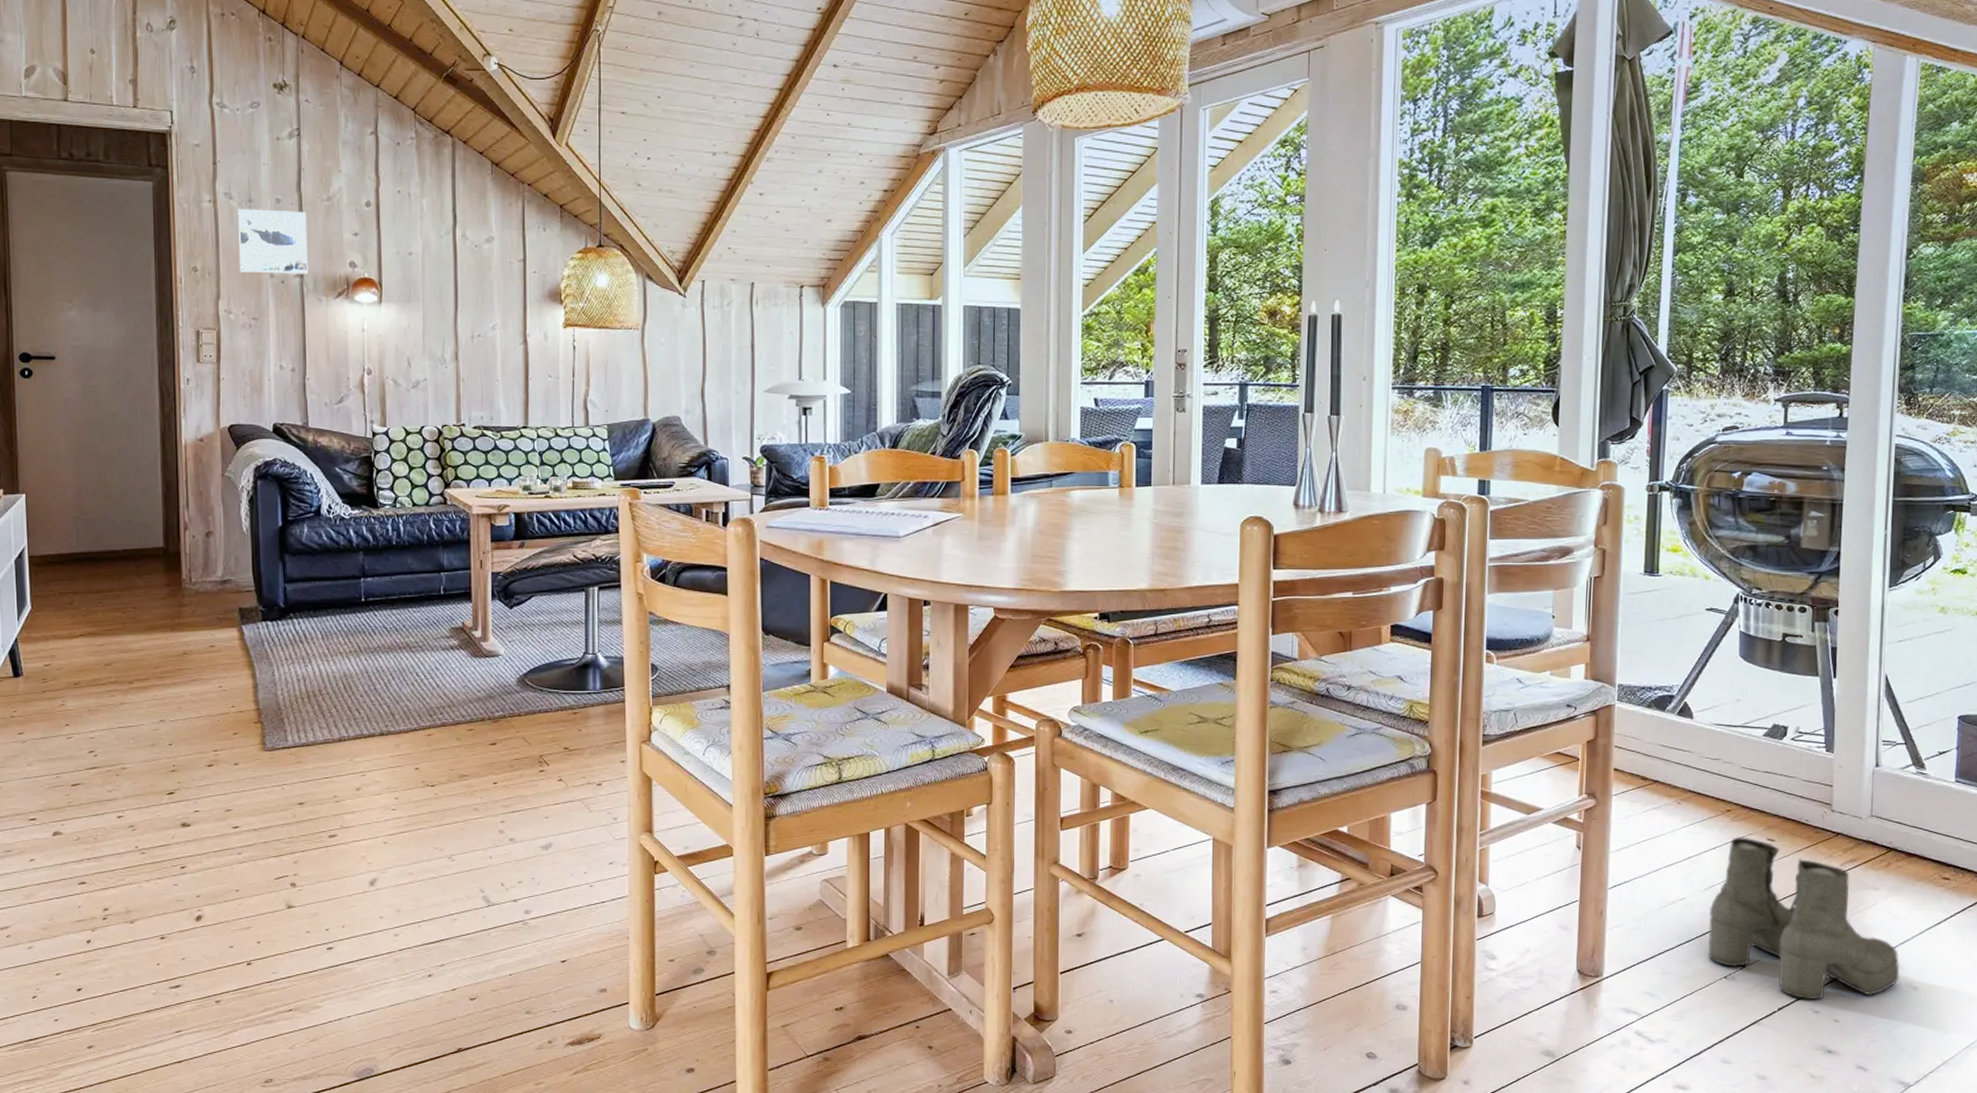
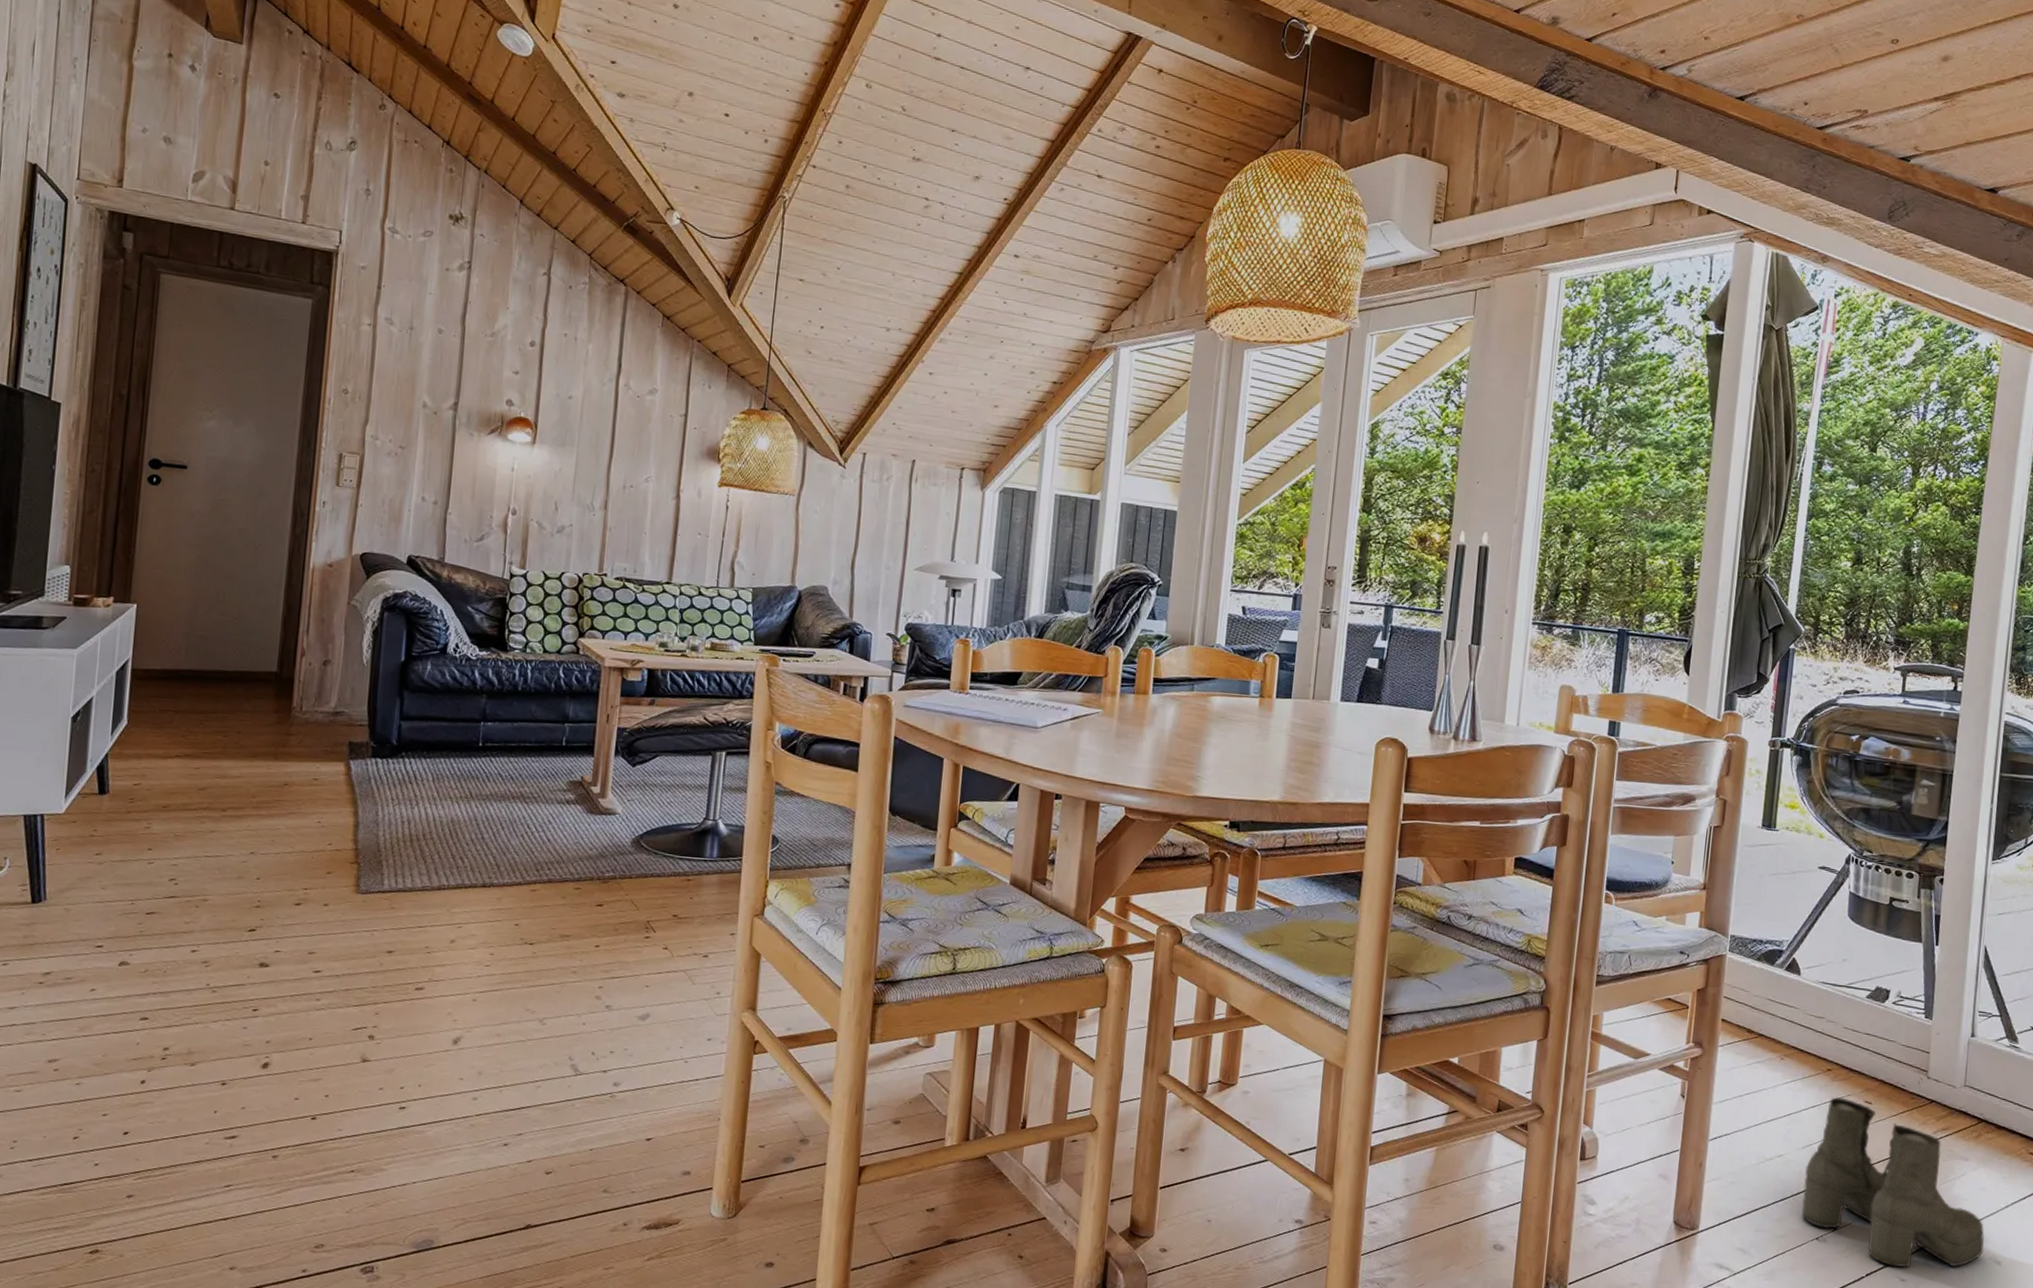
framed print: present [237,209,308,274] -> none [391,335,468,408]

